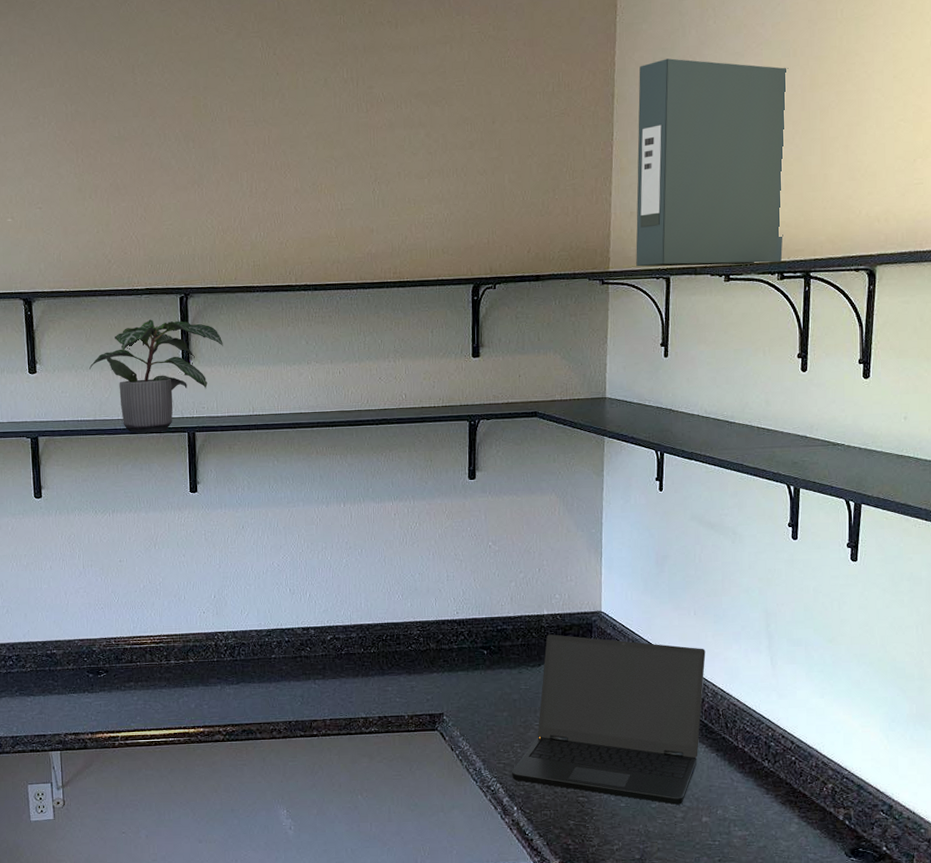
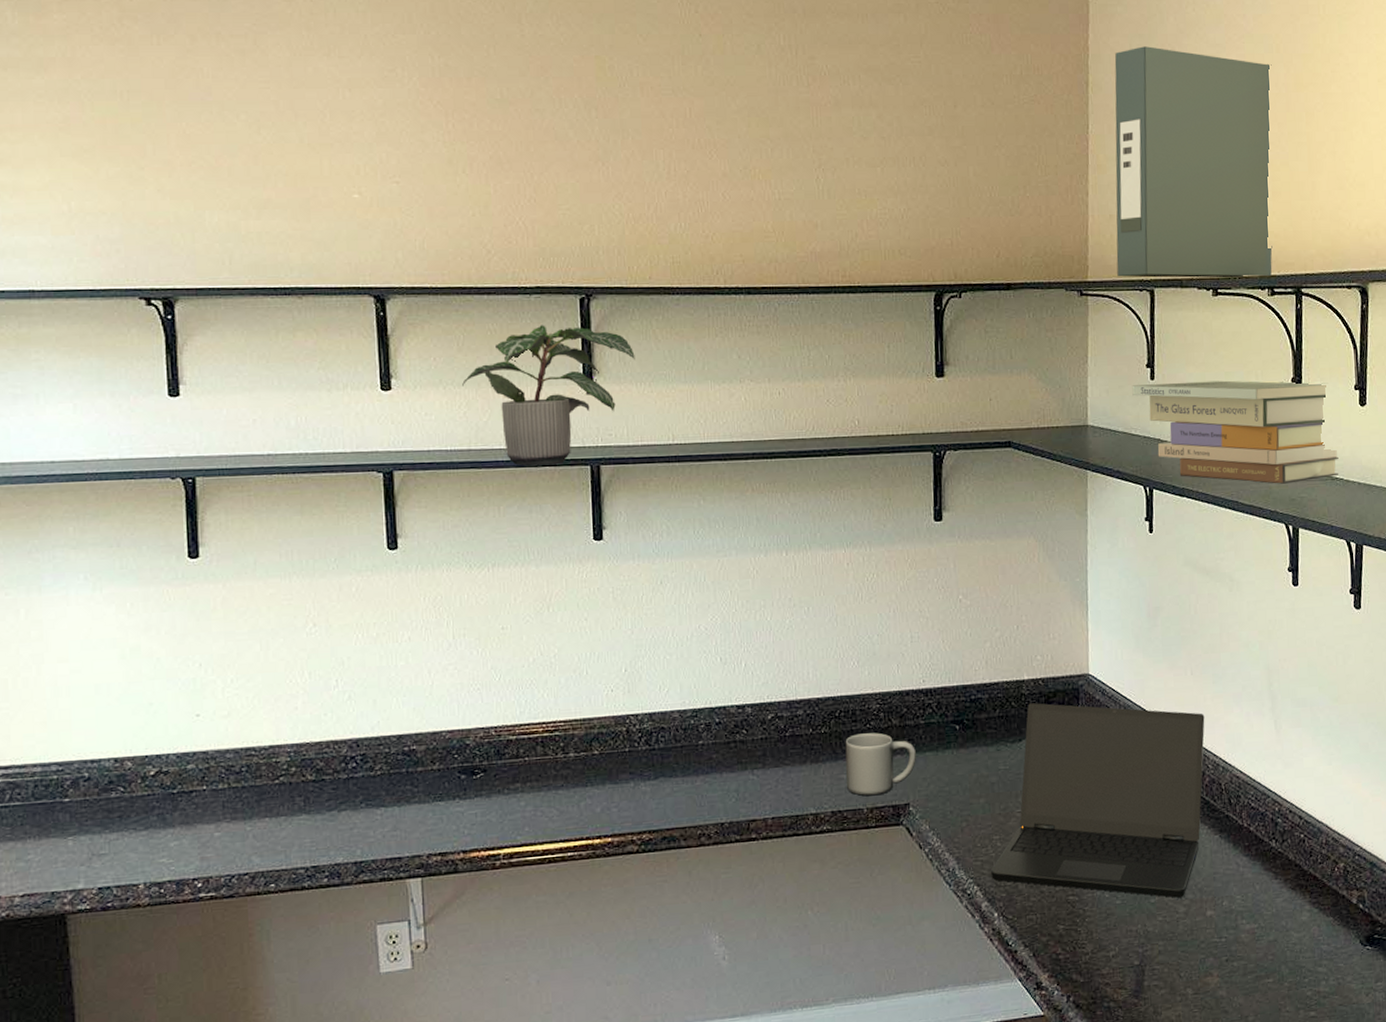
mug: none [390,654,450,706] -> present [845,732,916,796]
books: none [647,357,841,449] -> present [1132,380,1339,484]

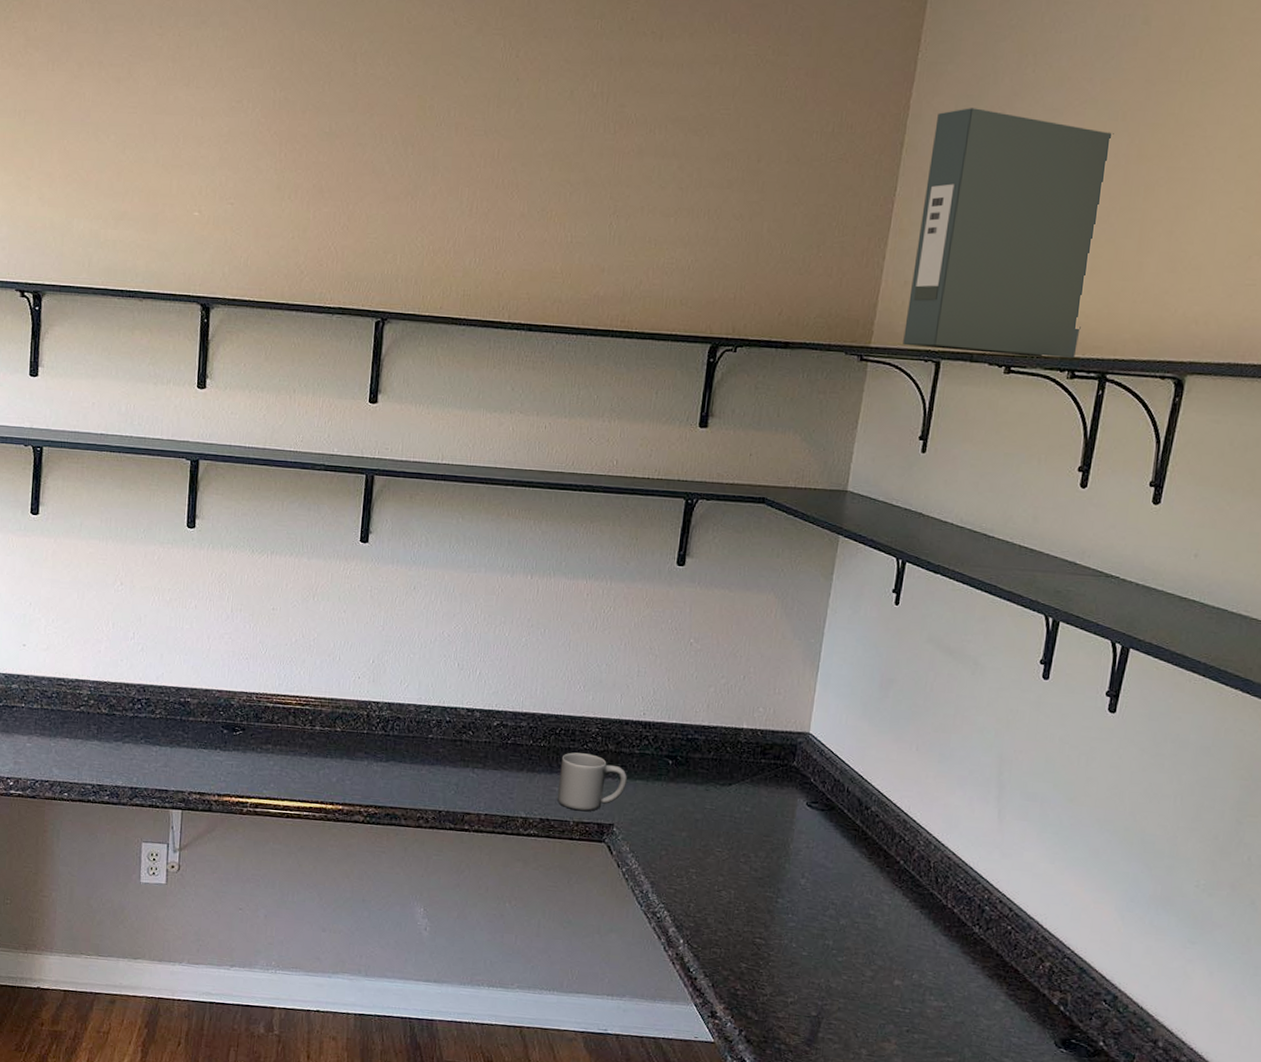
potted plant: present [462,325,635,466] -> none [265,343,418,471]
laptop: present [991,703,1205,898] -> none [682,751,924,962]
books: present [1132,380,1339,484] -> none [899,456,1120,575]

